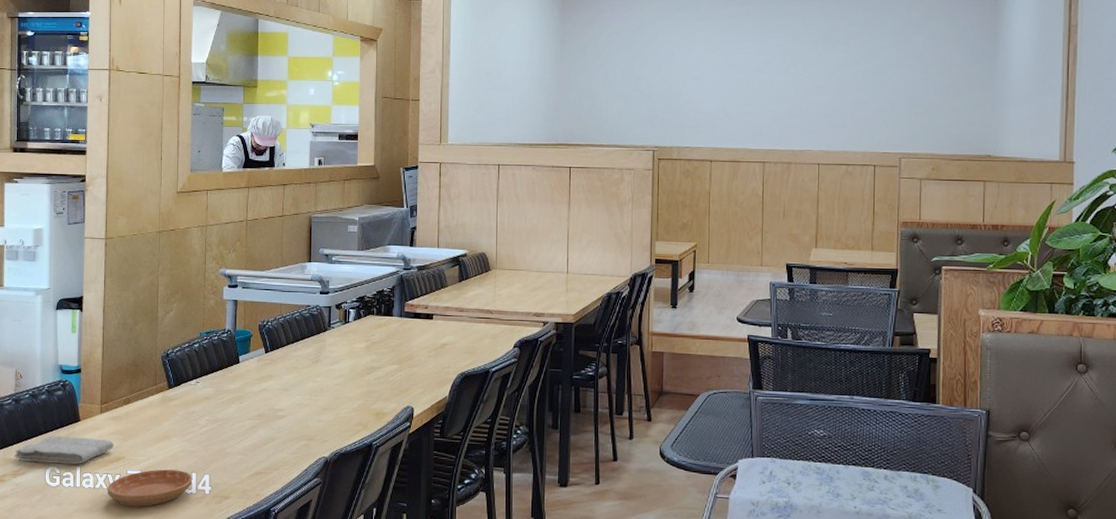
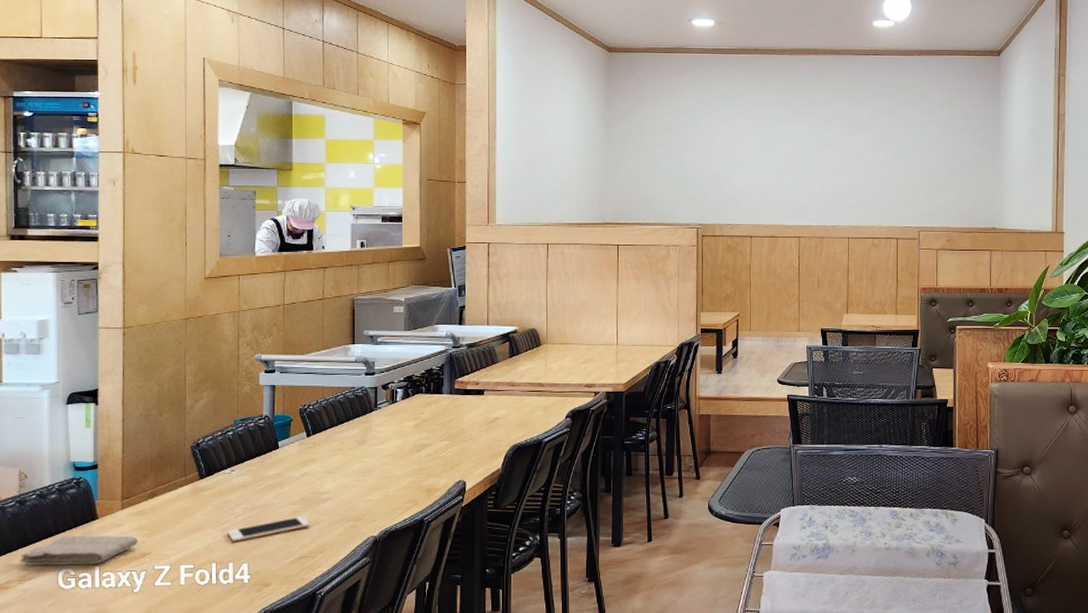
saucer: present [108,469,193,507] -> none [132,561,229,603]
cell phone: none [191,431,266,453] -> present [226,515,310,542]

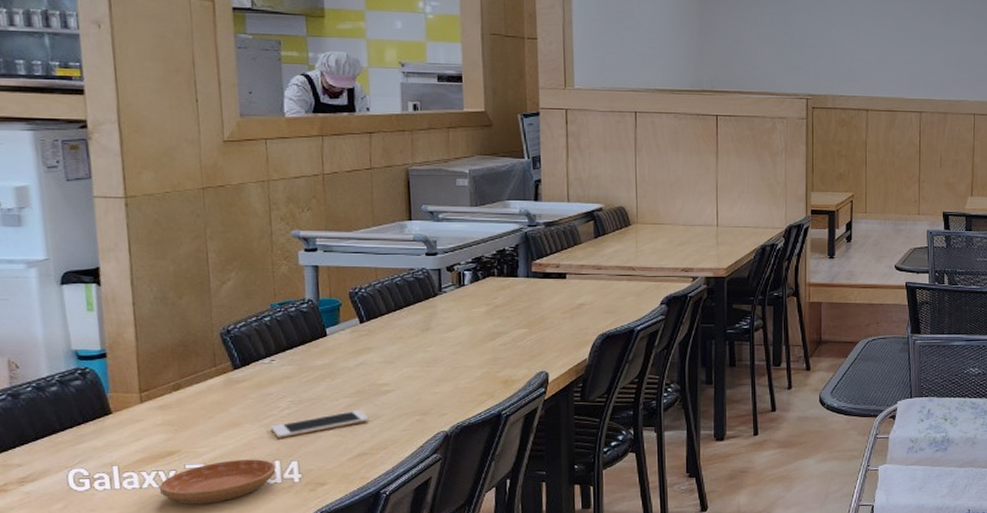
washcloth: present [20,535,139,566] -> none [18,432,165,465]
saucer: none [132,561,229,603] -> present [160,459,276,505]

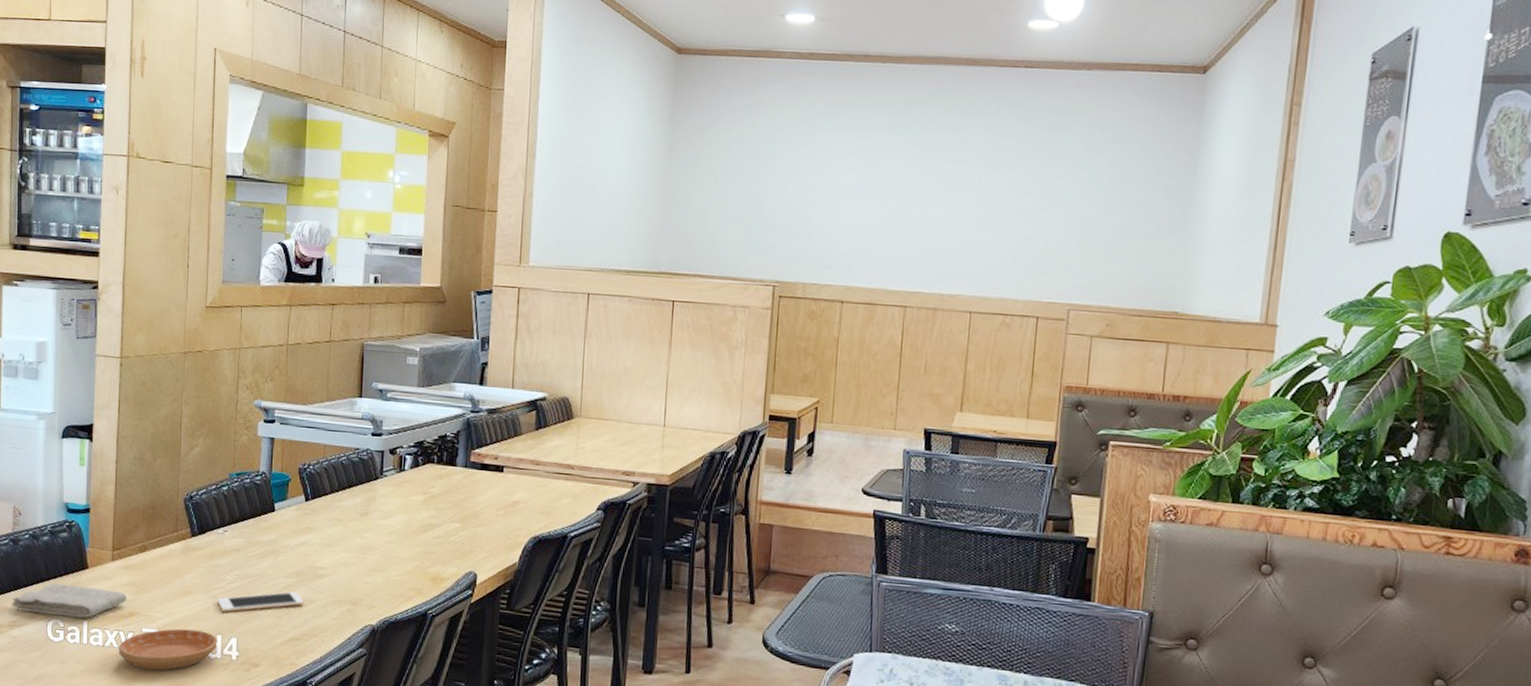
washcloth: none [18,432,165,465] -> present [11,583,128,618]

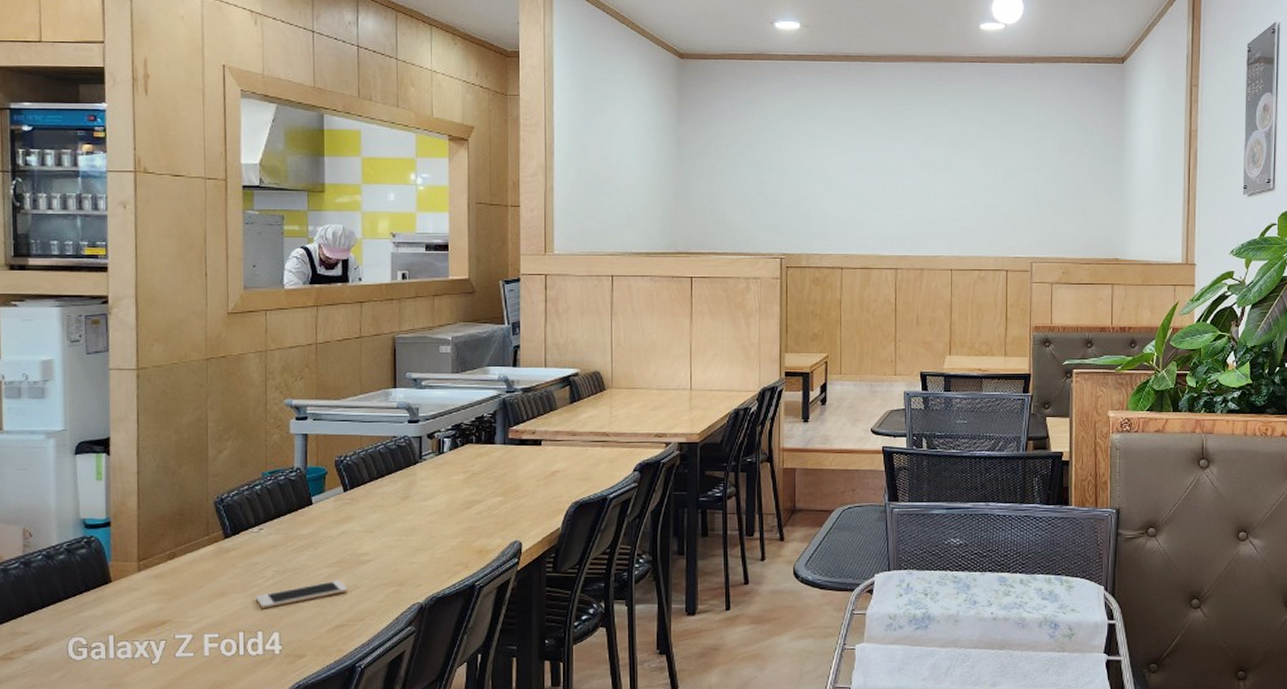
washcloth: present [11,583,128,618] -> none [25,600,158,634]
saucer: present [119,628,218,670] -> none [150,630,259,676]

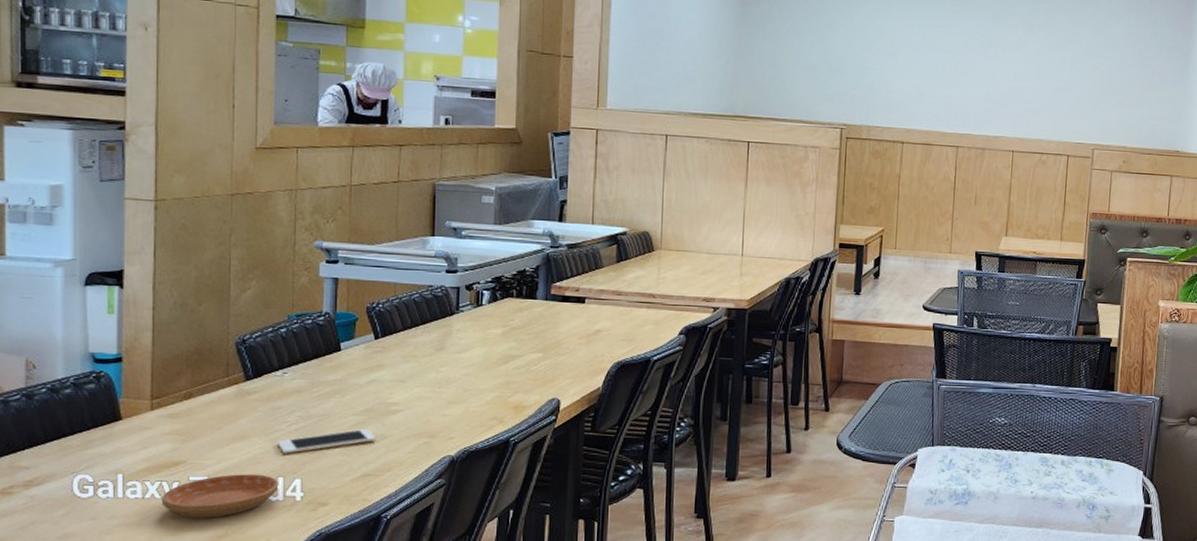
saucer: none [150,630,259,676] -> present [162,474,279,518]

